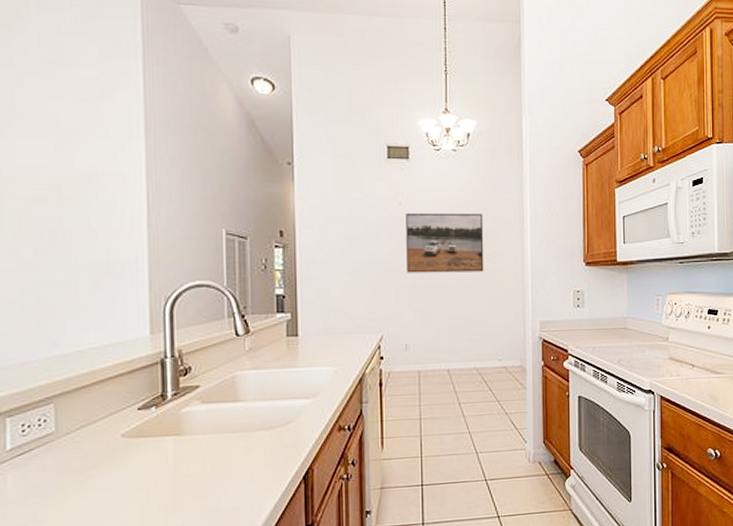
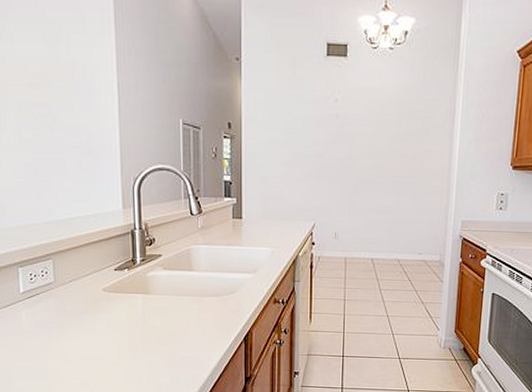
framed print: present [406,212,484,273] -> none [339,109,415,170]

